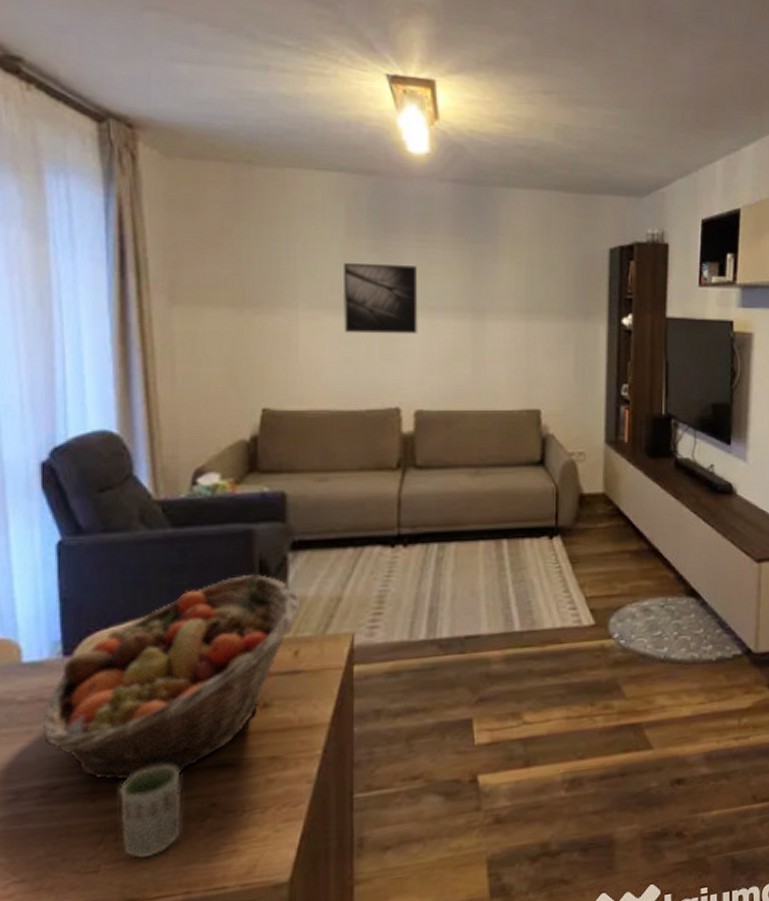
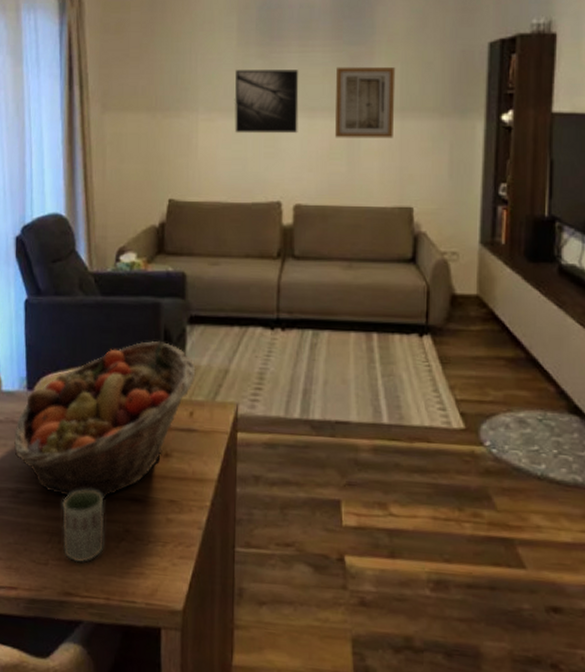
wall art: none [459,265,521,341] -> present [335,66,396,139]

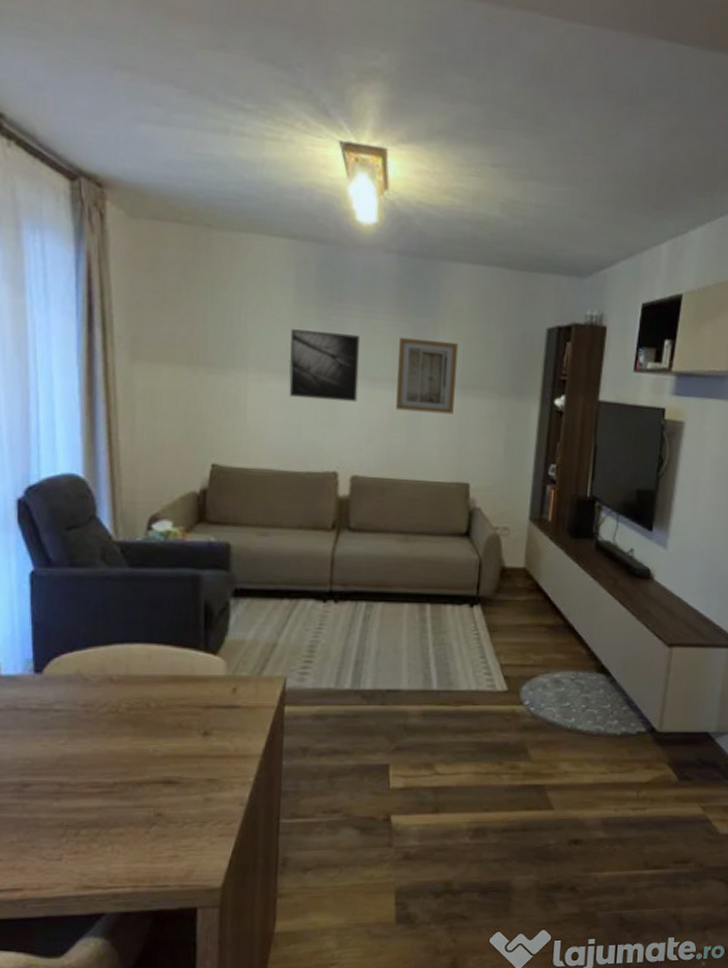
fruit basket: present [14,340,196,498] -> none [17,615,240,785]
cup: present [61,489,105,564] -> none [78,775,133,854]

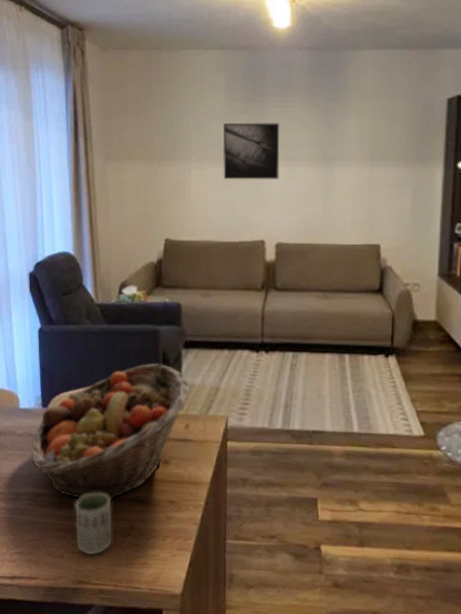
fruit basket: none [17,615,240,785] -> present [32,363,191,500]
cup: none [78,775,133,854] -> present [74,492,113,556]
wall art: present [396,337,459,415] -> none [312,120,365,184]

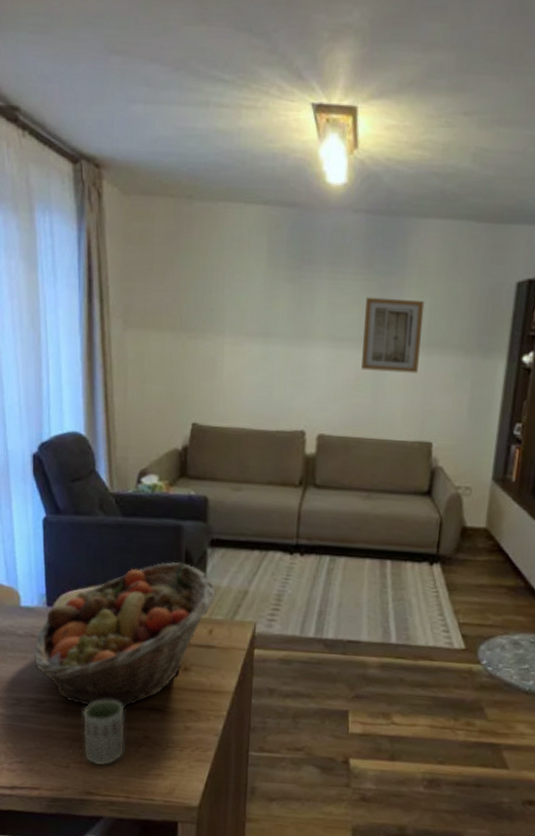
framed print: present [222,123,280,180] -> none [261,293,329,363]
wall art: none [312,120,365,184] -> present [361,297,425,374]

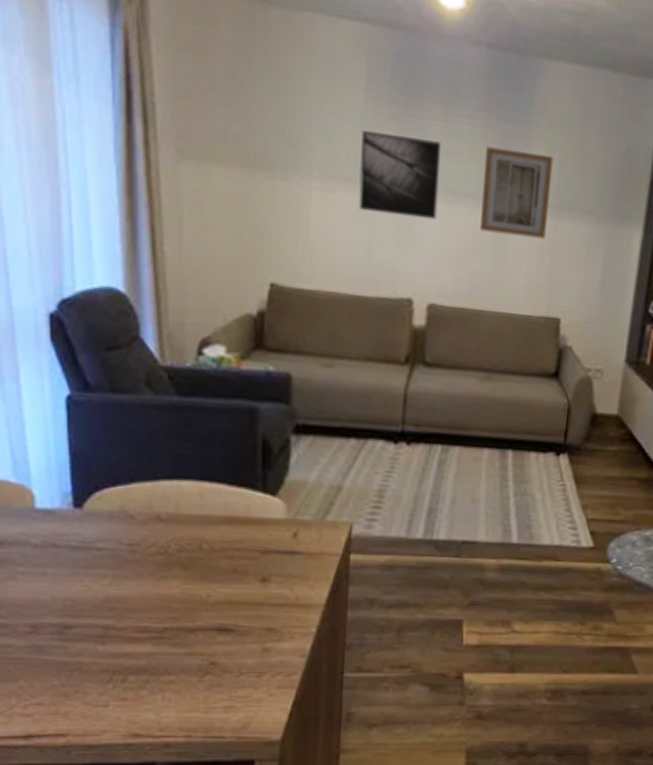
fruit basket: present [34,562,216,708] -> none [56,451,302,630]
cup: present [82,699,125,766] -> none [125,620,185,702]
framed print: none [261,293,329,363] -> present [358,131,442,220]

